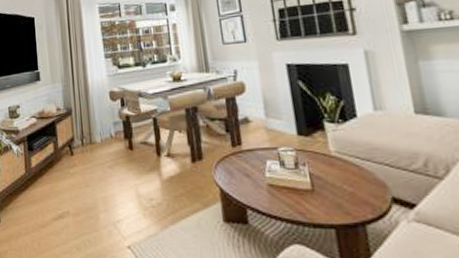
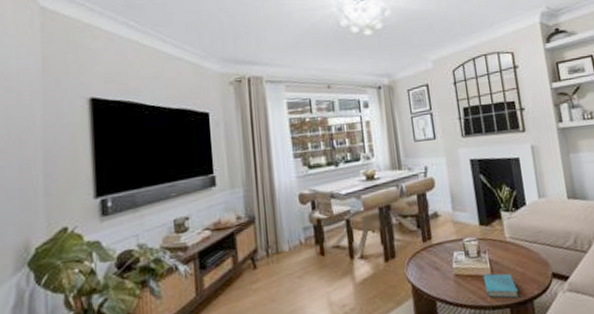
book: none [301,188,347,219] -> present [483,273,519,298]

